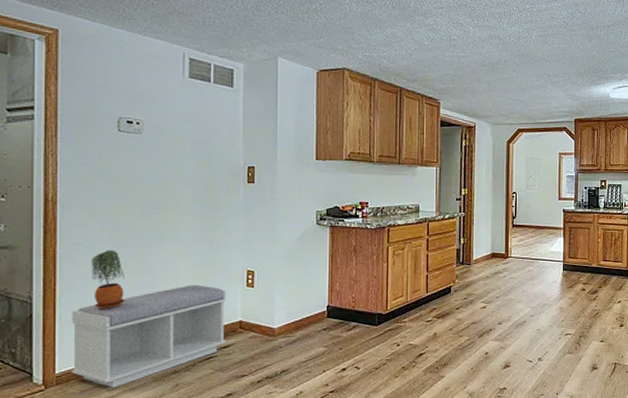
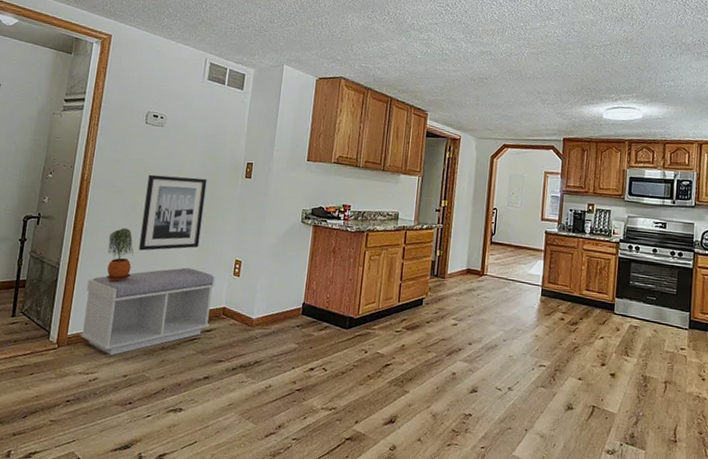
wall art: none [130,187,203,272] -> present [138,174,207,251]

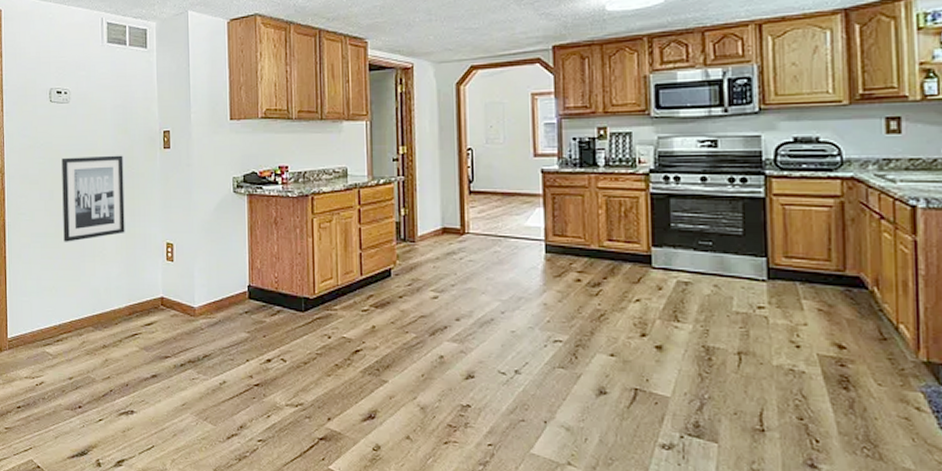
bench: present [80,267,216,356] -> none [18,256,150,357]
potted plant: present [106,228,134,282] -> none [33,219,61,278]

